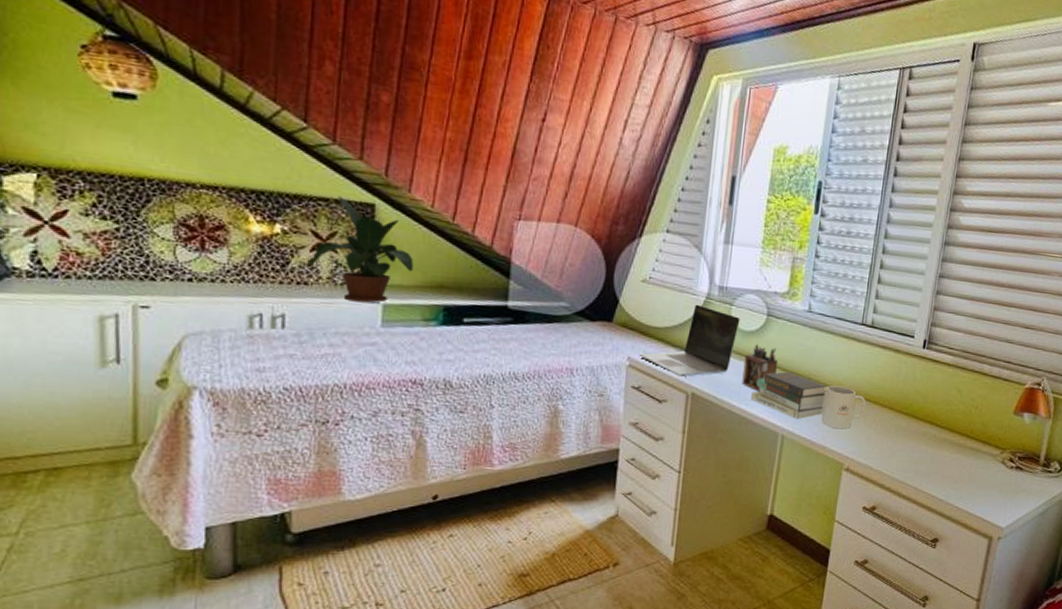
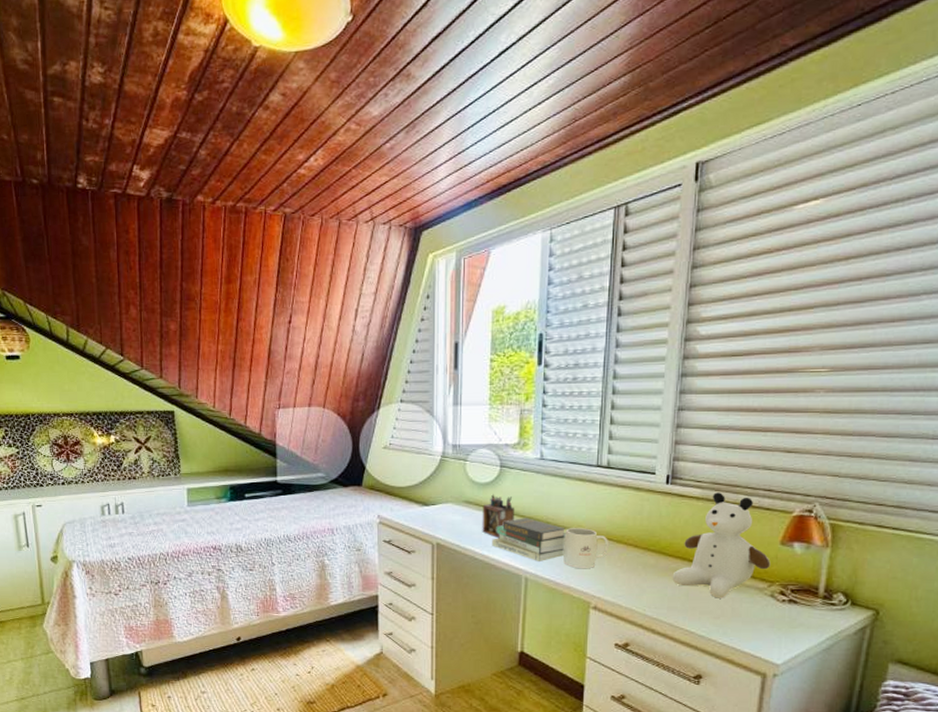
potted plant: present [309,196,414,303] -> none [135,408,205,489]
laptop: present [639,304,740,377] -> none [387,463,475,529]
stuffed animal: none [920,360,1004,464] -> present [672,493,771,598]

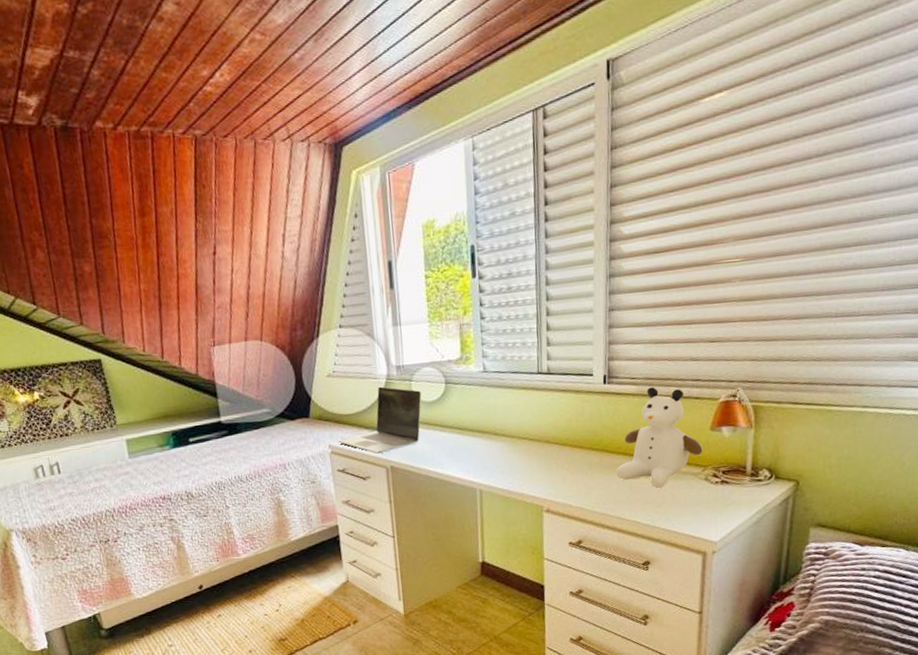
laptop: none [387,463,475,529] -> present [338,386,422,454]
desk organizer: present [482,494,514,539] -> none [431,411,464,455]
books: present [492,518,567,563] -> none [444,431,515,474]
mug: present [563,528,610,569] -> none [513,435,556,476]

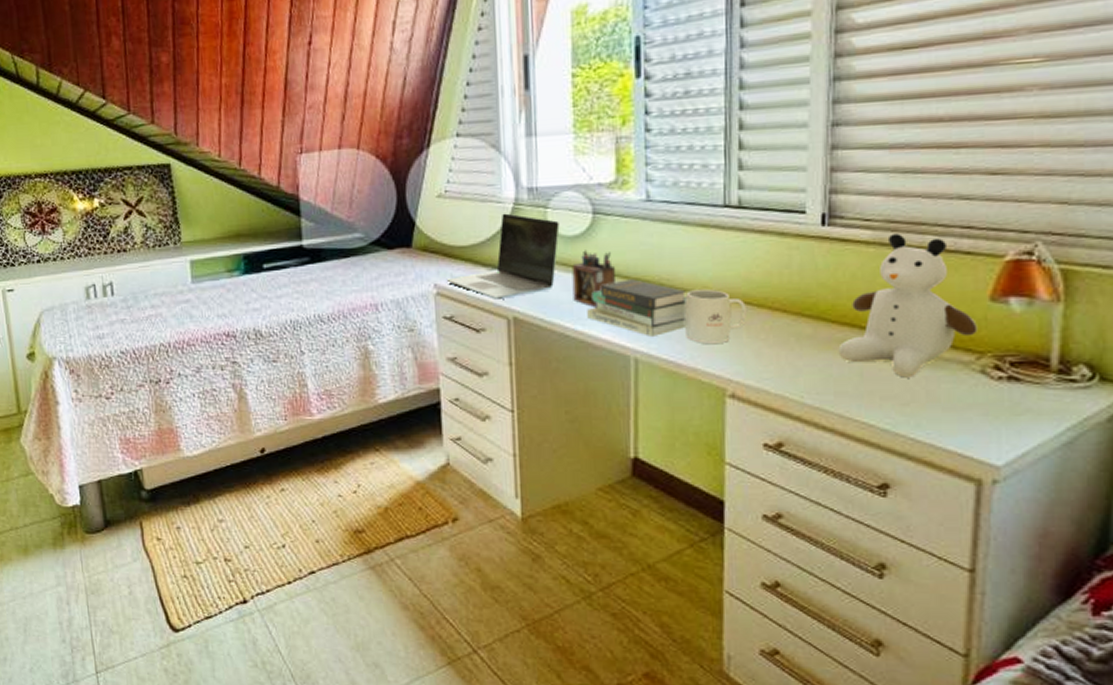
desk organizer: none [431,411,464,455] -> present [571,250,615,309]
books: none [444,431,515,474] -> present [587,279,688,338]
mug: none [513,435,556,476] -> present [684,289,748,345]

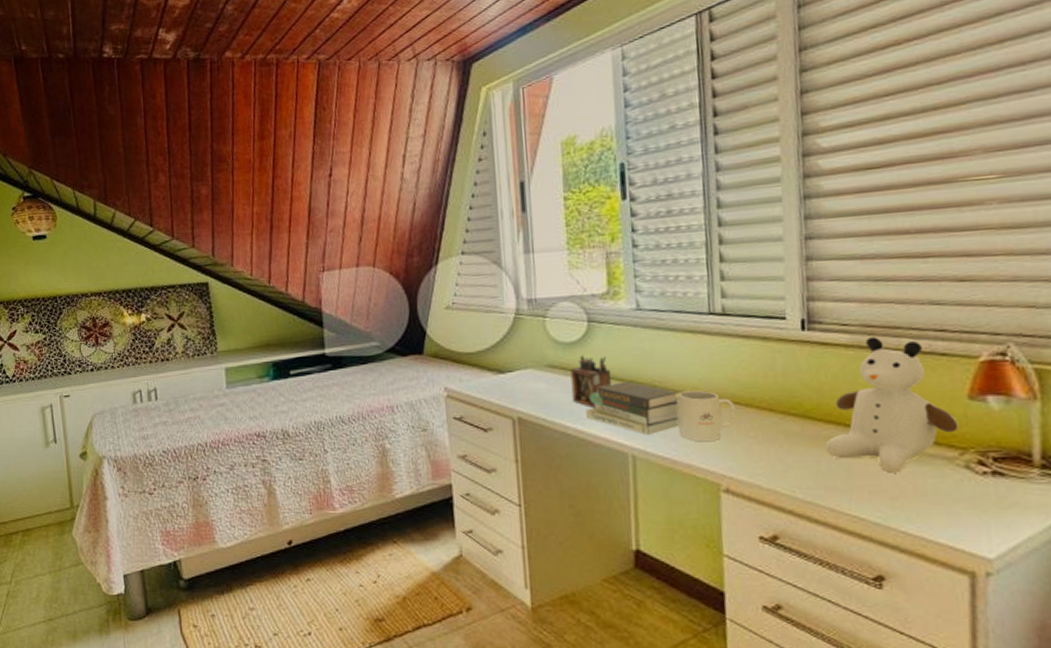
laptop: present [446,213,560,299] -> none [455,322,558,401]

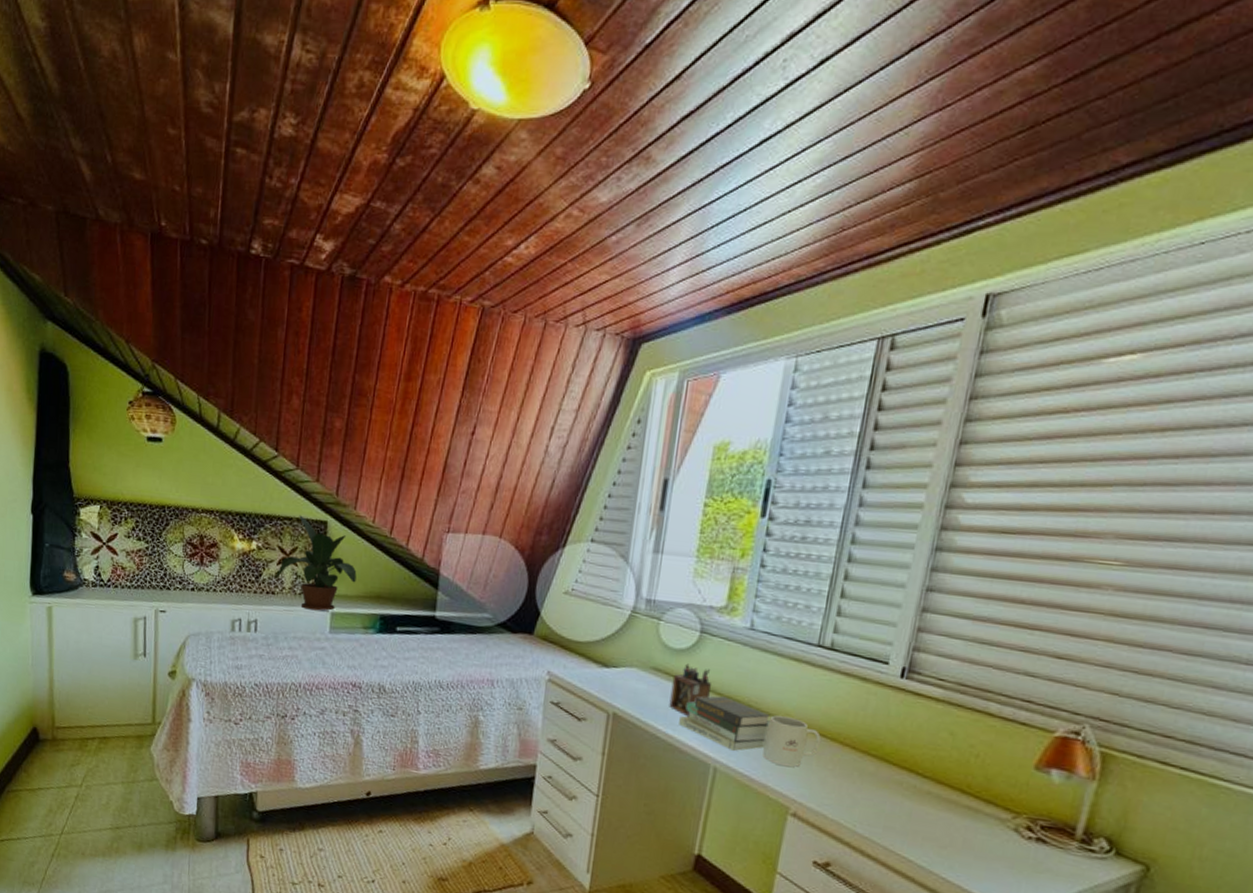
potted plant: none [167,281,244,370] -> present [275,515,357,611]
stuffed animal: present [825,337,959,473] -> none [893,696,1019,825]

